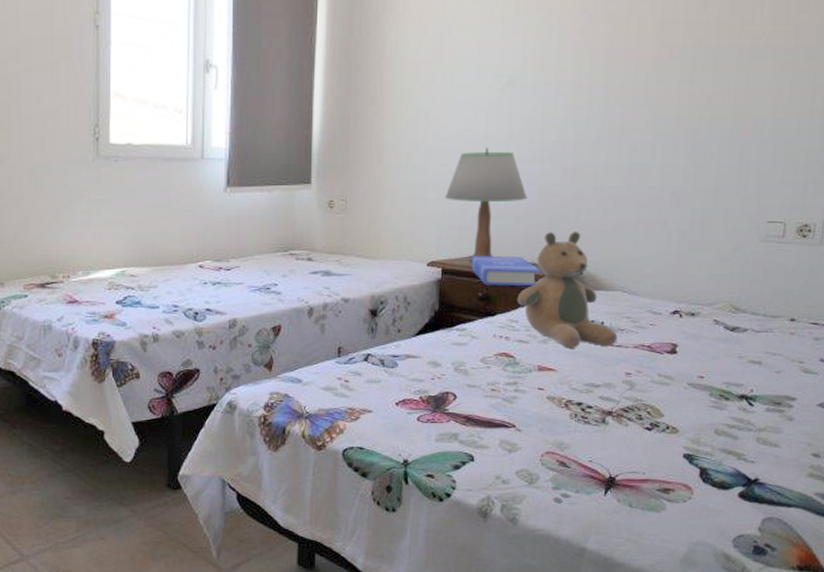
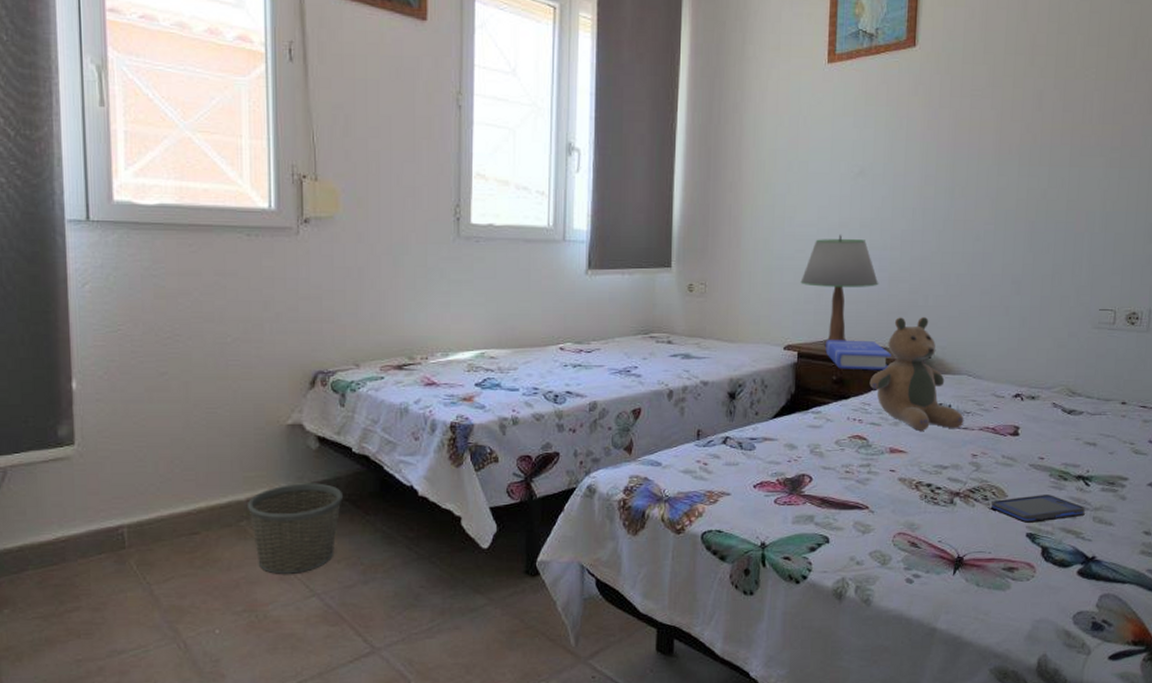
mobile phone: none [646,415,748,443] -> present [991,495,1085,523]

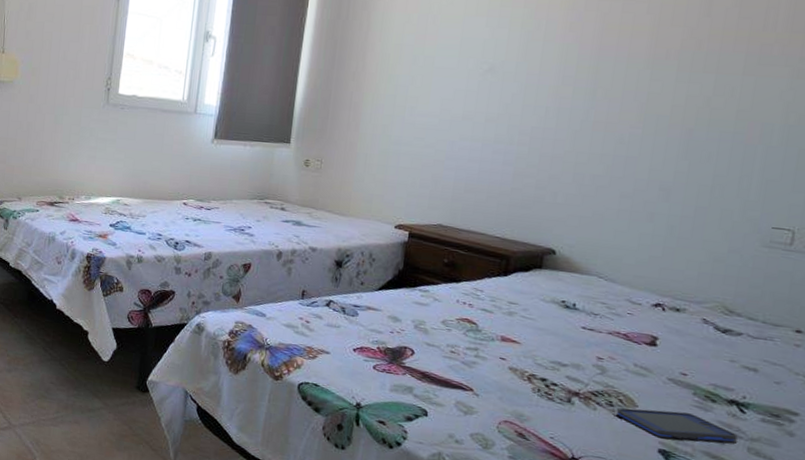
table lamp: present [800,234,879,346] -> none [417,126,502,230]
book: present [825,340,891,370] -> none [438,224,511,260]
teddy bear: present [869,316,964,431] -> none [483,210,591,329]

